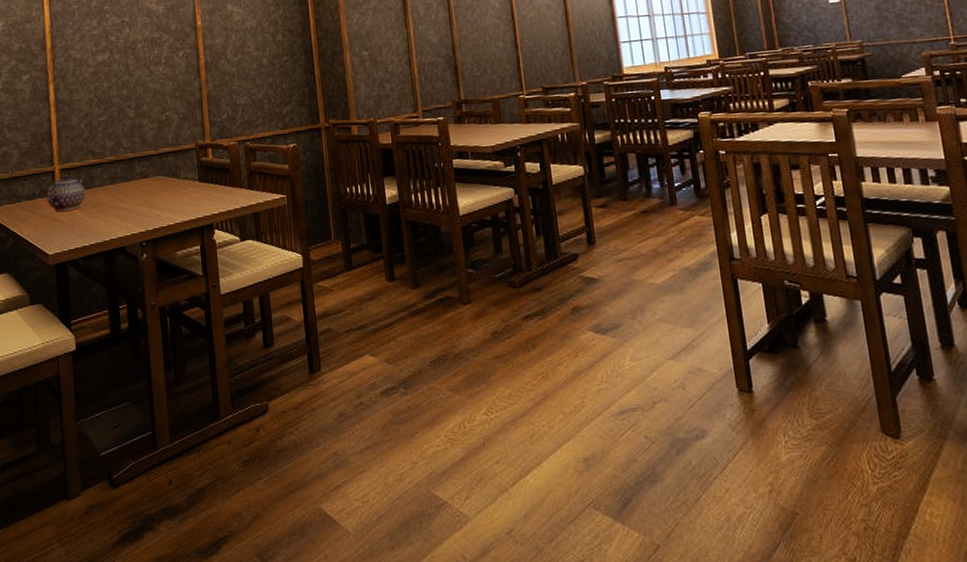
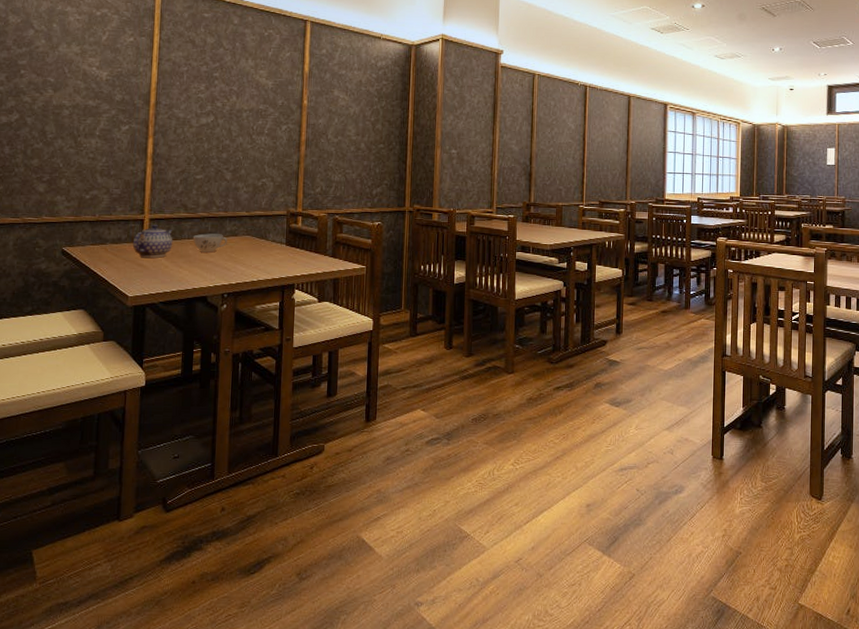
teacup: none [104,177,139,199] -> present [192,233,227,253]

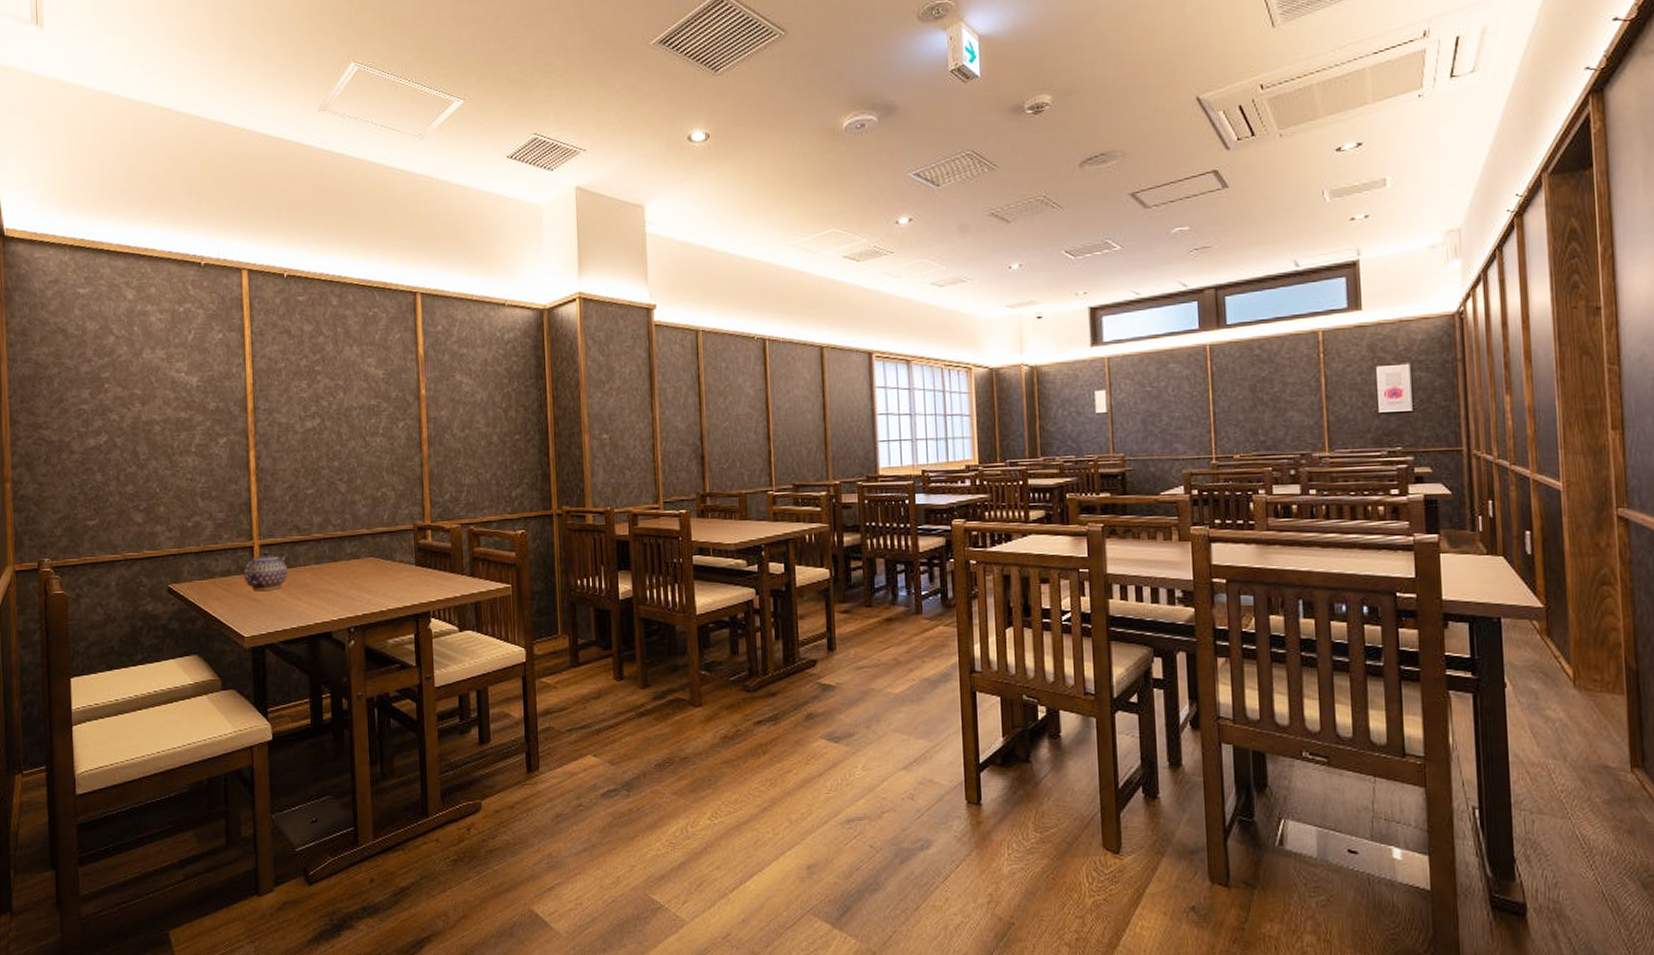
teacup: present [192,233,227,253] -> none [309,557,348,580]

